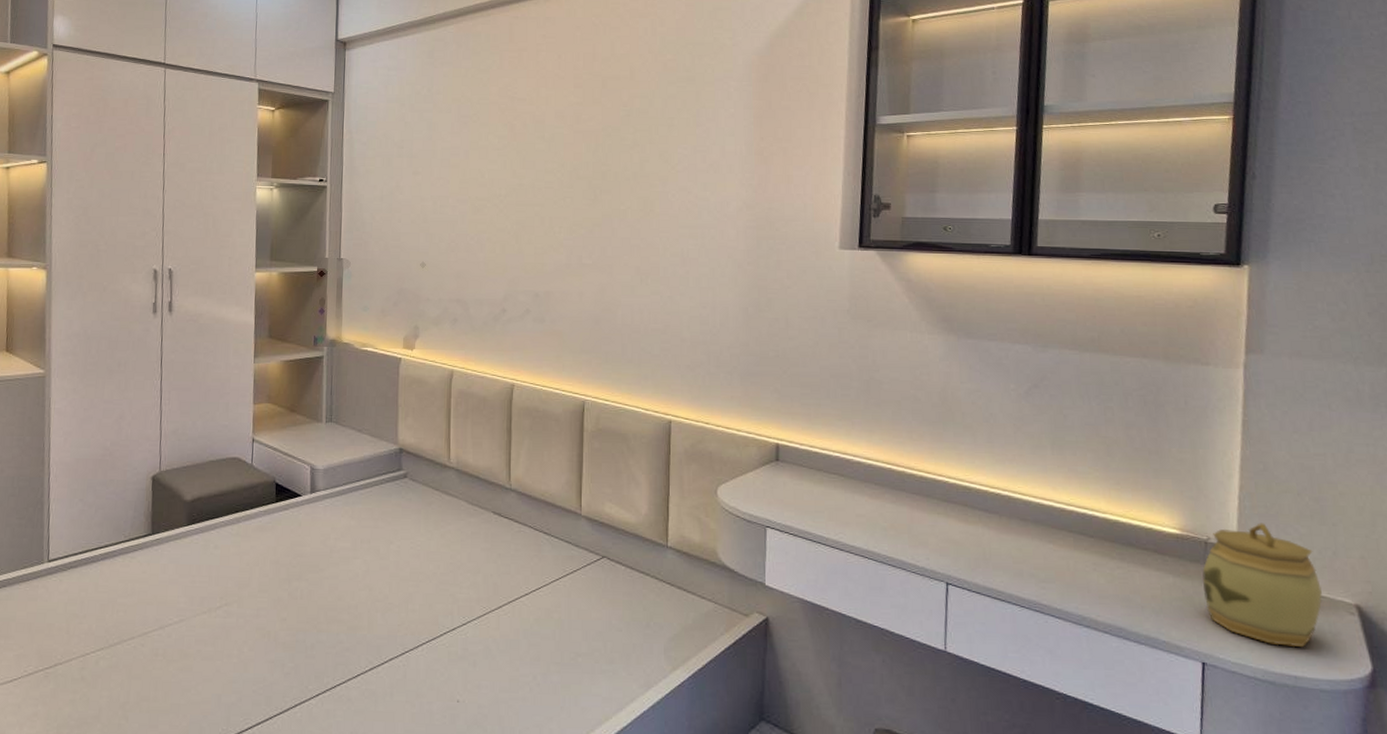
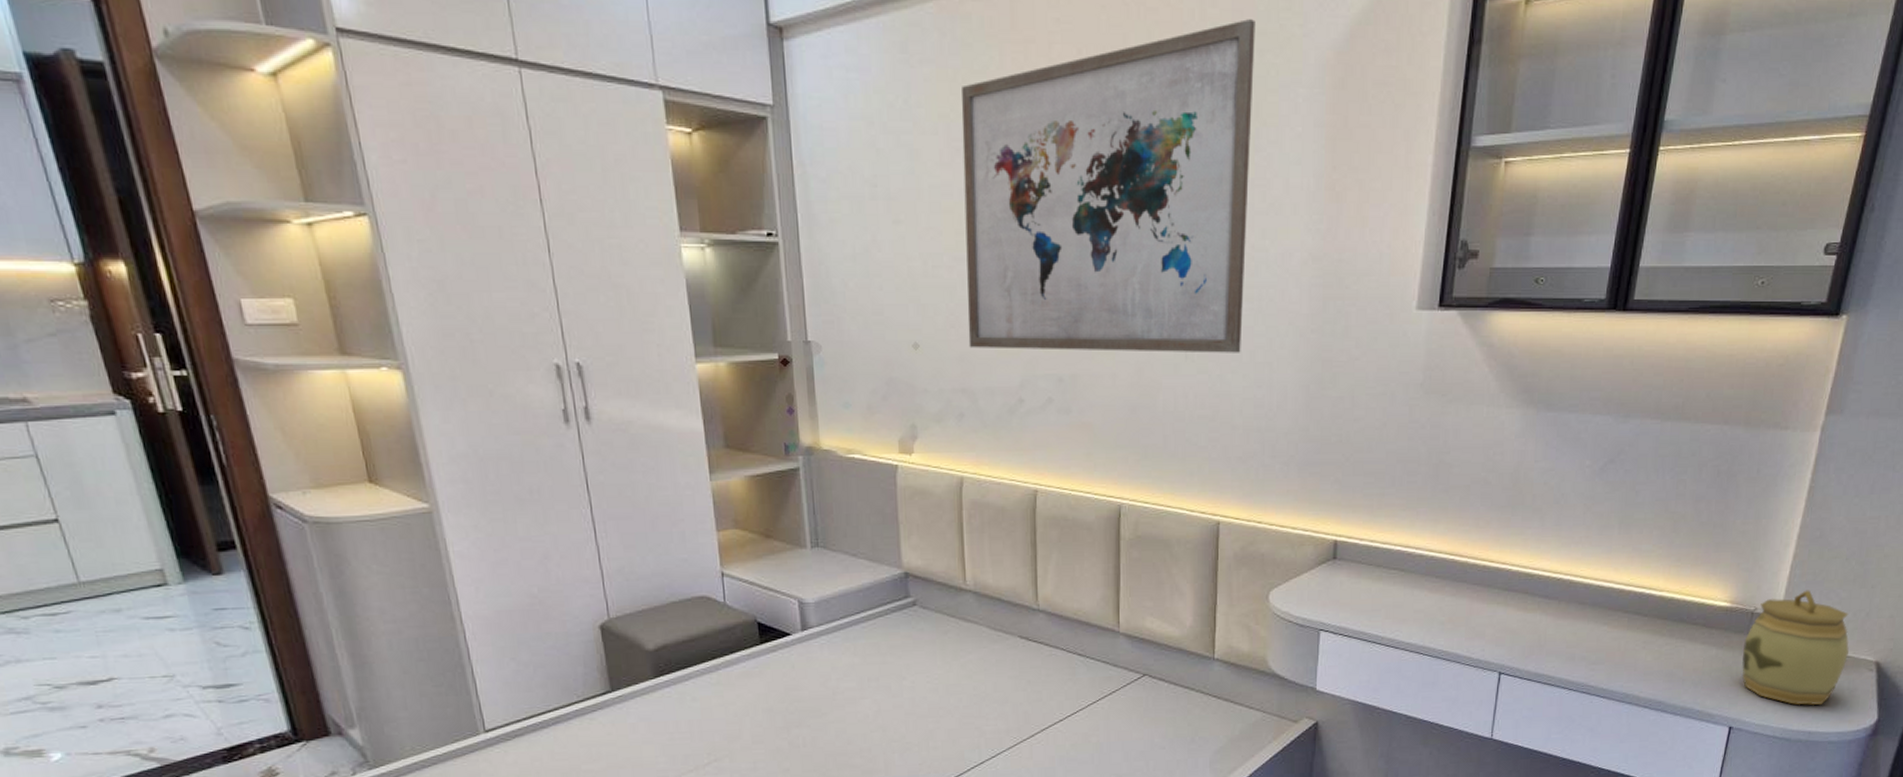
wall art: none [464,34,695,279] -> present [961,19,1255,353]

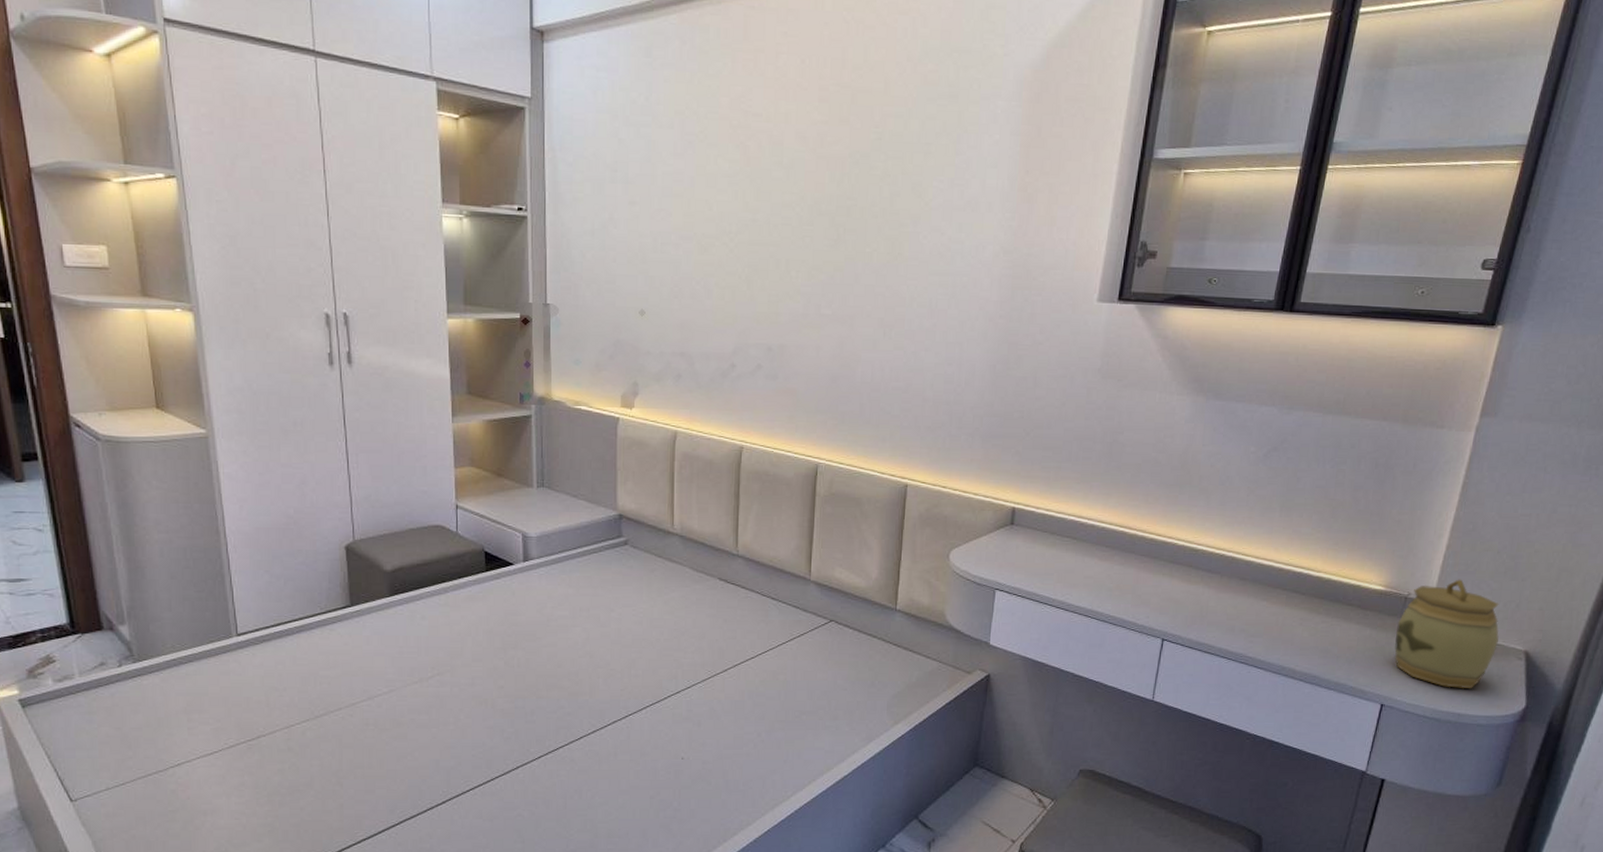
wall art: present [961,19,1255,353] -> none [689,39,962,333]

